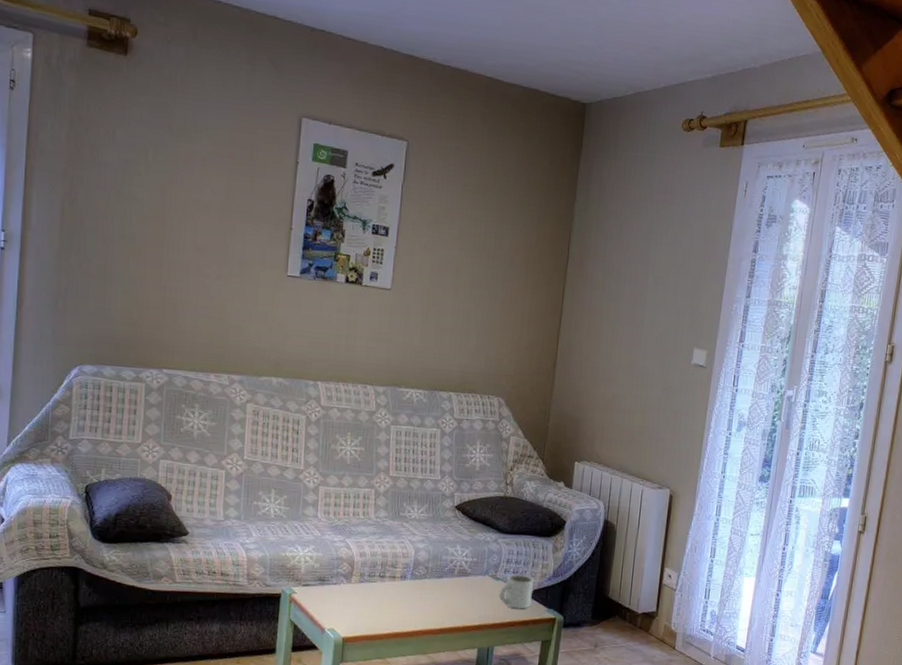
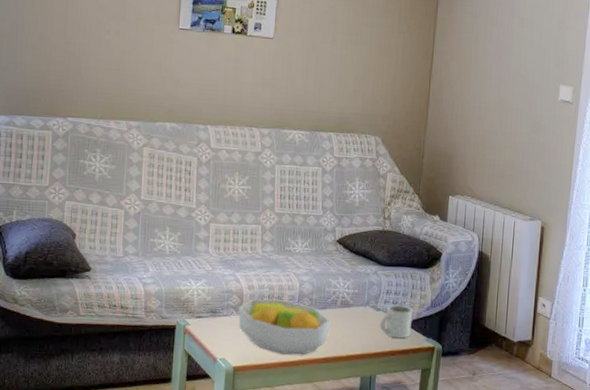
fruit bowl: none [348,566,448,625] -> present [238,298,331,355]

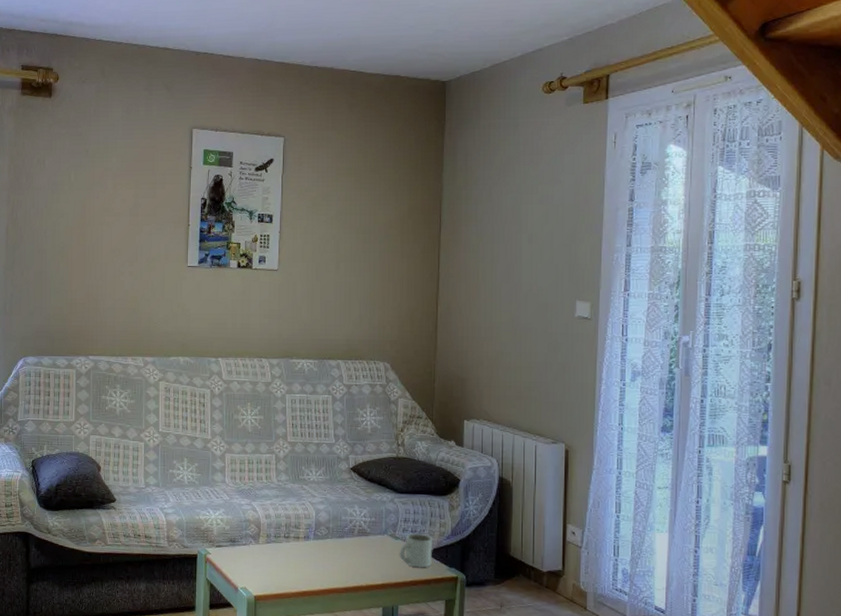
fruit bowl: present [238,298,331,355] -> none [256,527,349,584]

